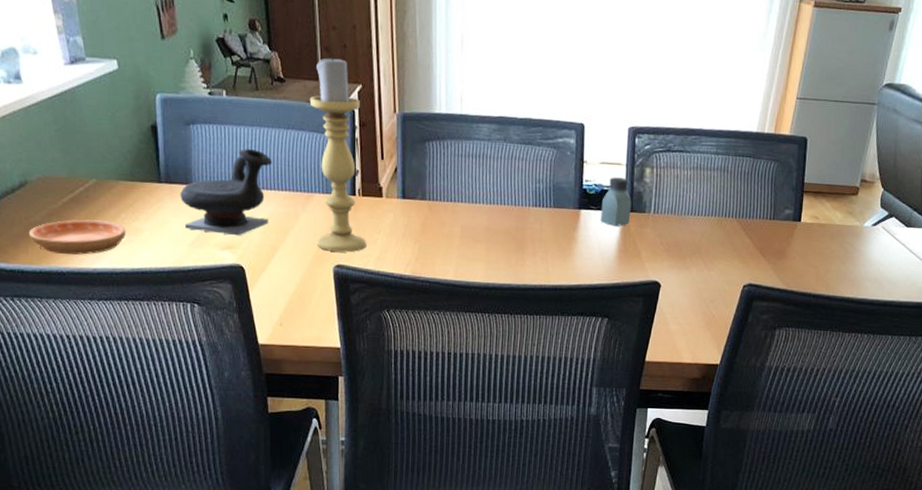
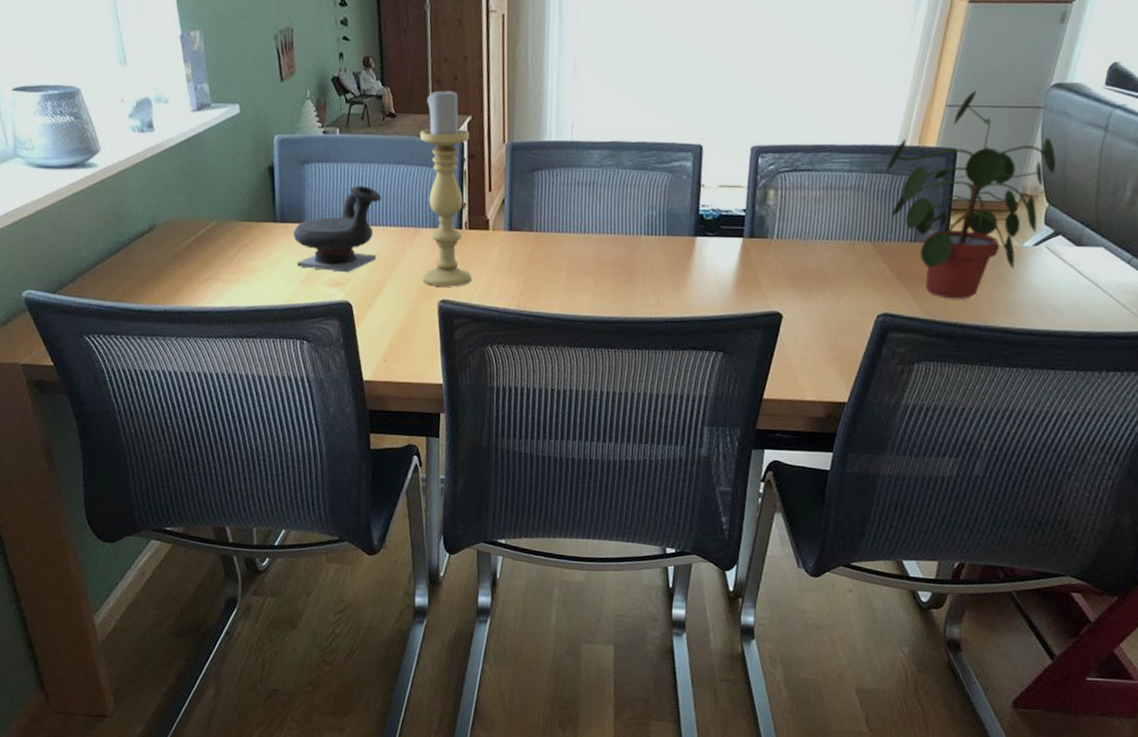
saucer: present [29,219,126,255] -> none [156,260,242,295]
saltshaker: present [600,177,632,226] -> none [717,201,753,254]
potted plant: none [747,86,889,272] -> present [885,90,1056,299]

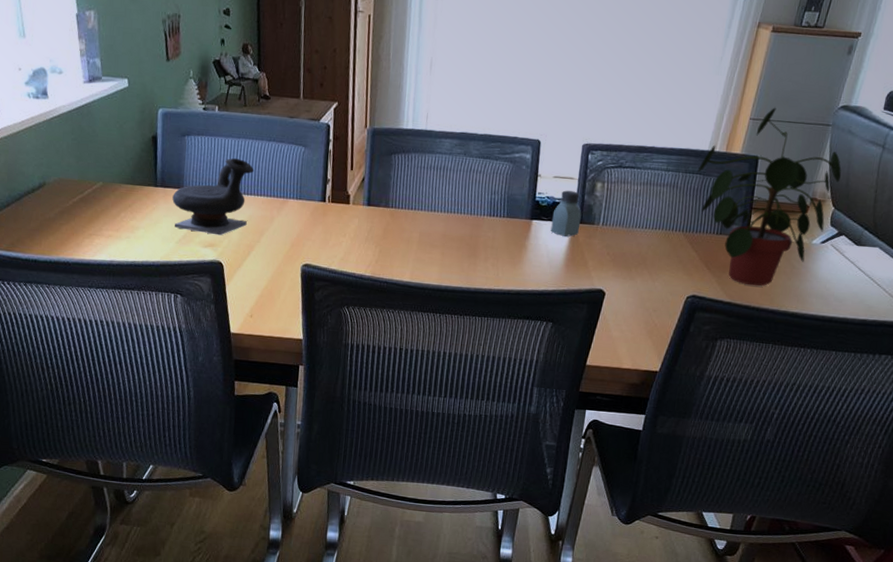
candle holder: present [419,88,472,287] -> none [288,76,335,253]
saltshaker: none [717,201,753,254] -> present [550,190,582,237]

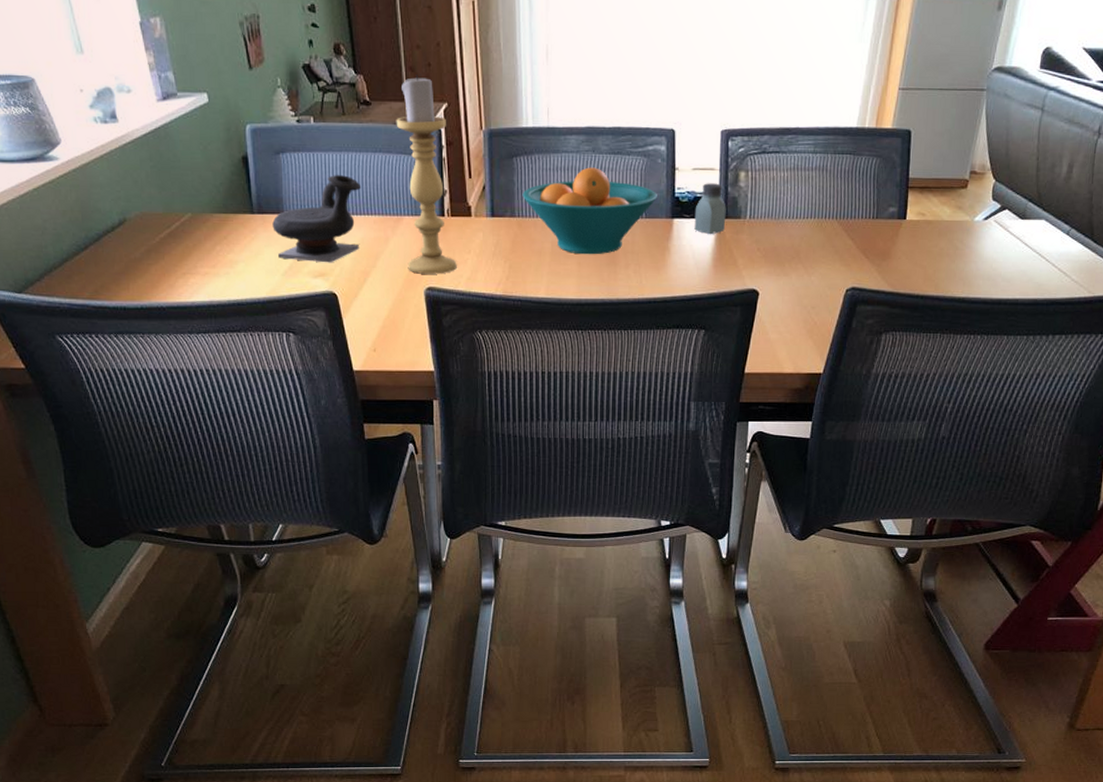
candle holder: none [288,76,335,253] -> present [396,75,457,274]
fruit bowl: none [397,168,520,247] -> present [522,167,657,255]
potted plant: present [697,107,842,286] -> none [847,74,1000,272]

